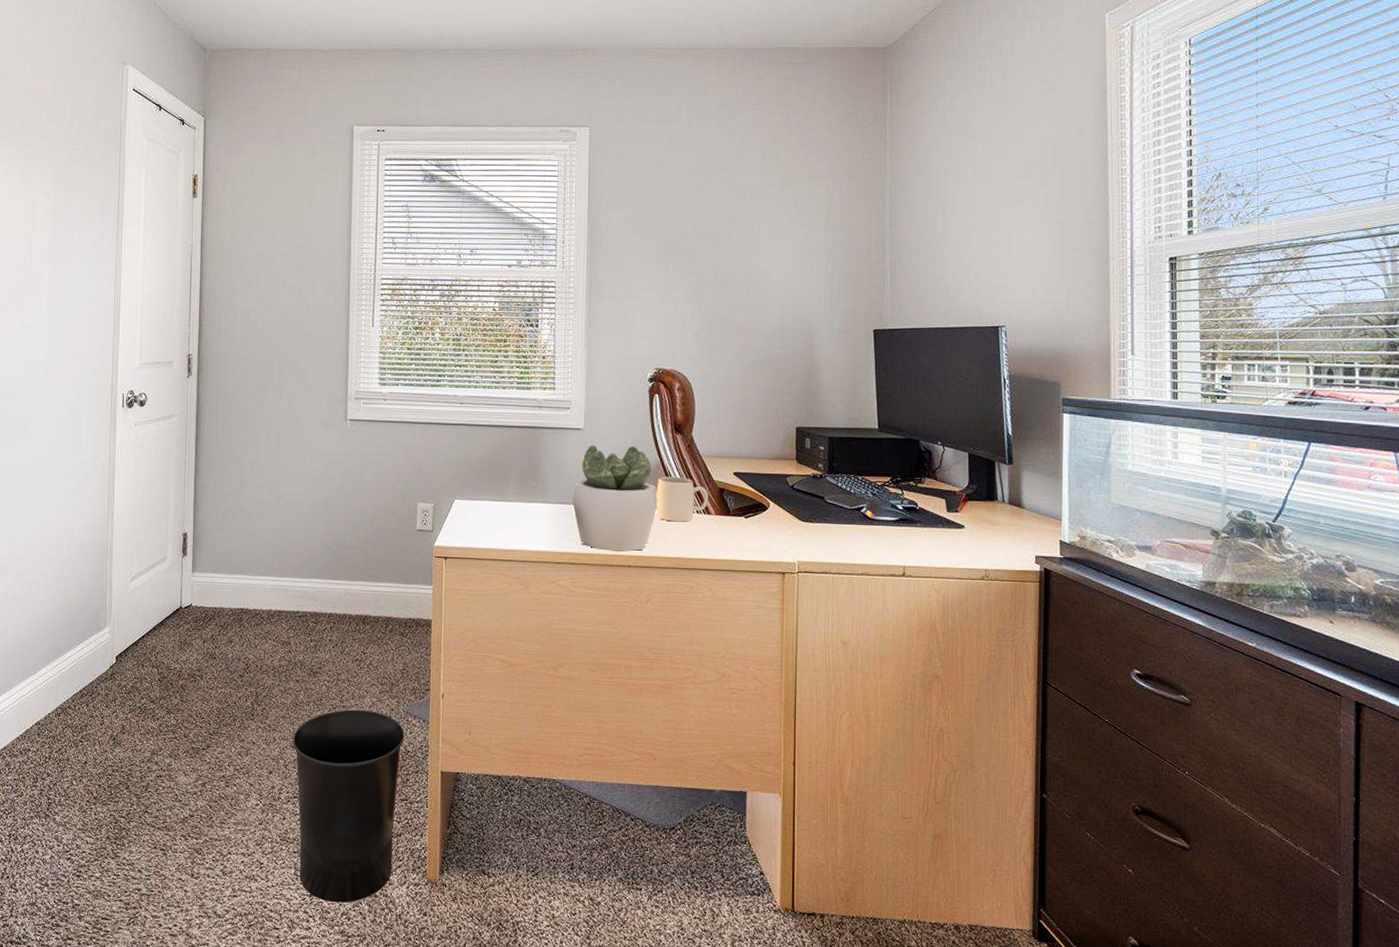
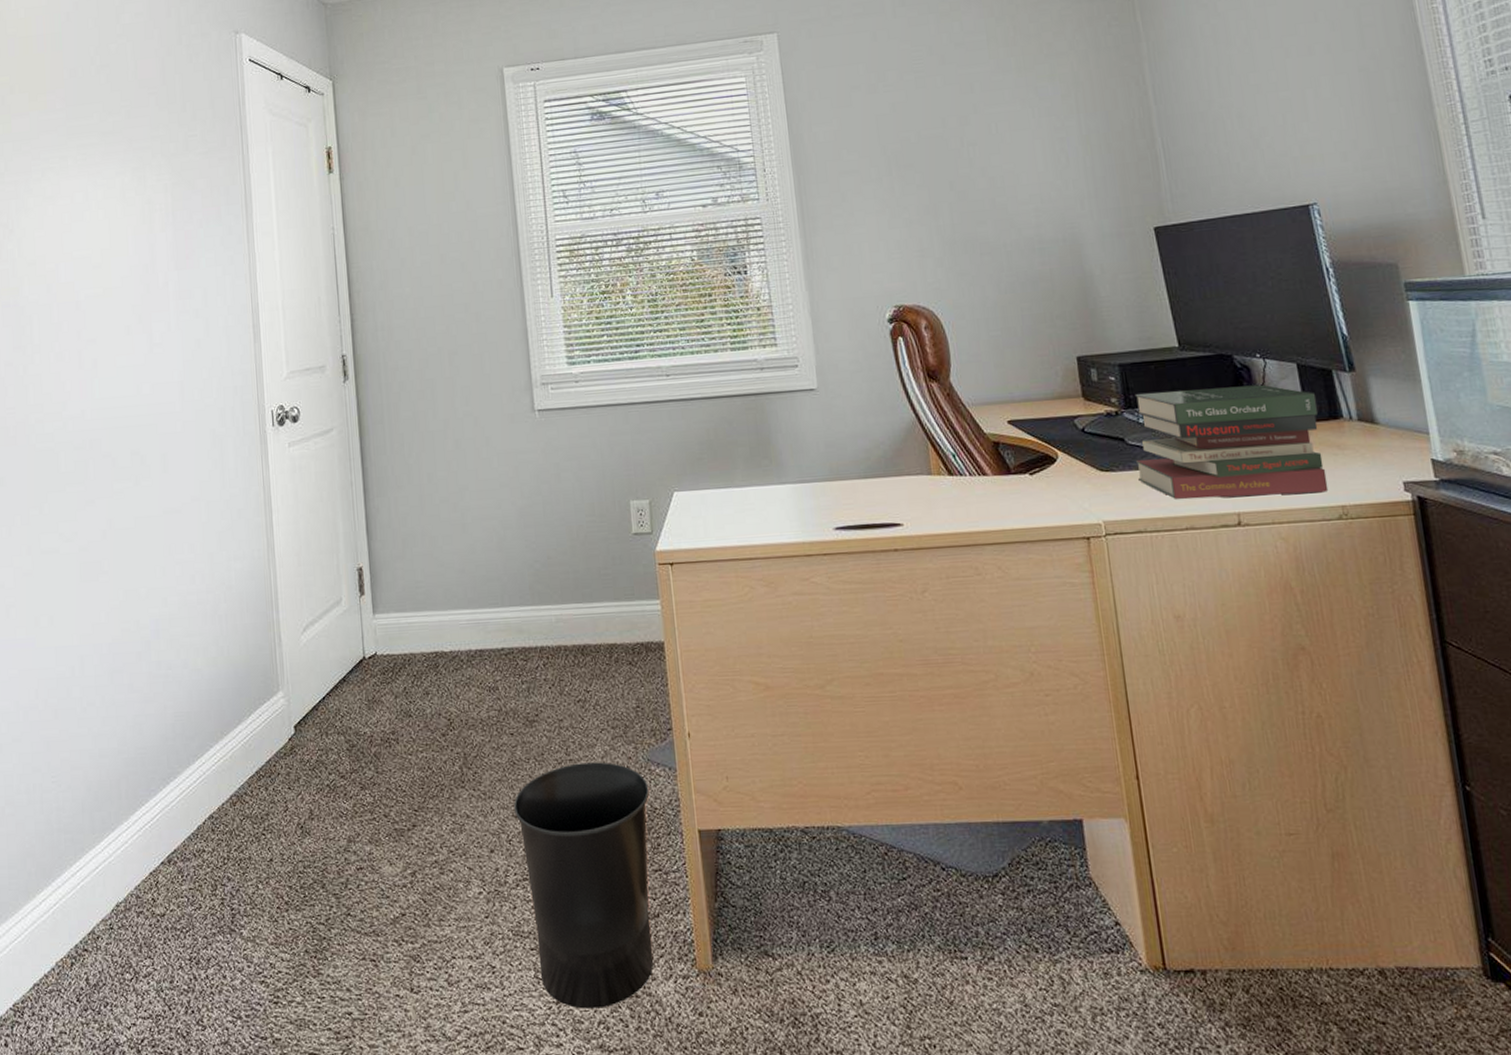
succulent plant: present [572,444,658,552] -> none [815,403,921,535]
mug: present [656,476,709,522] -> none [915,433,982,490]
books: none [829,462,980,557] -> present [1135,384,1329,500]

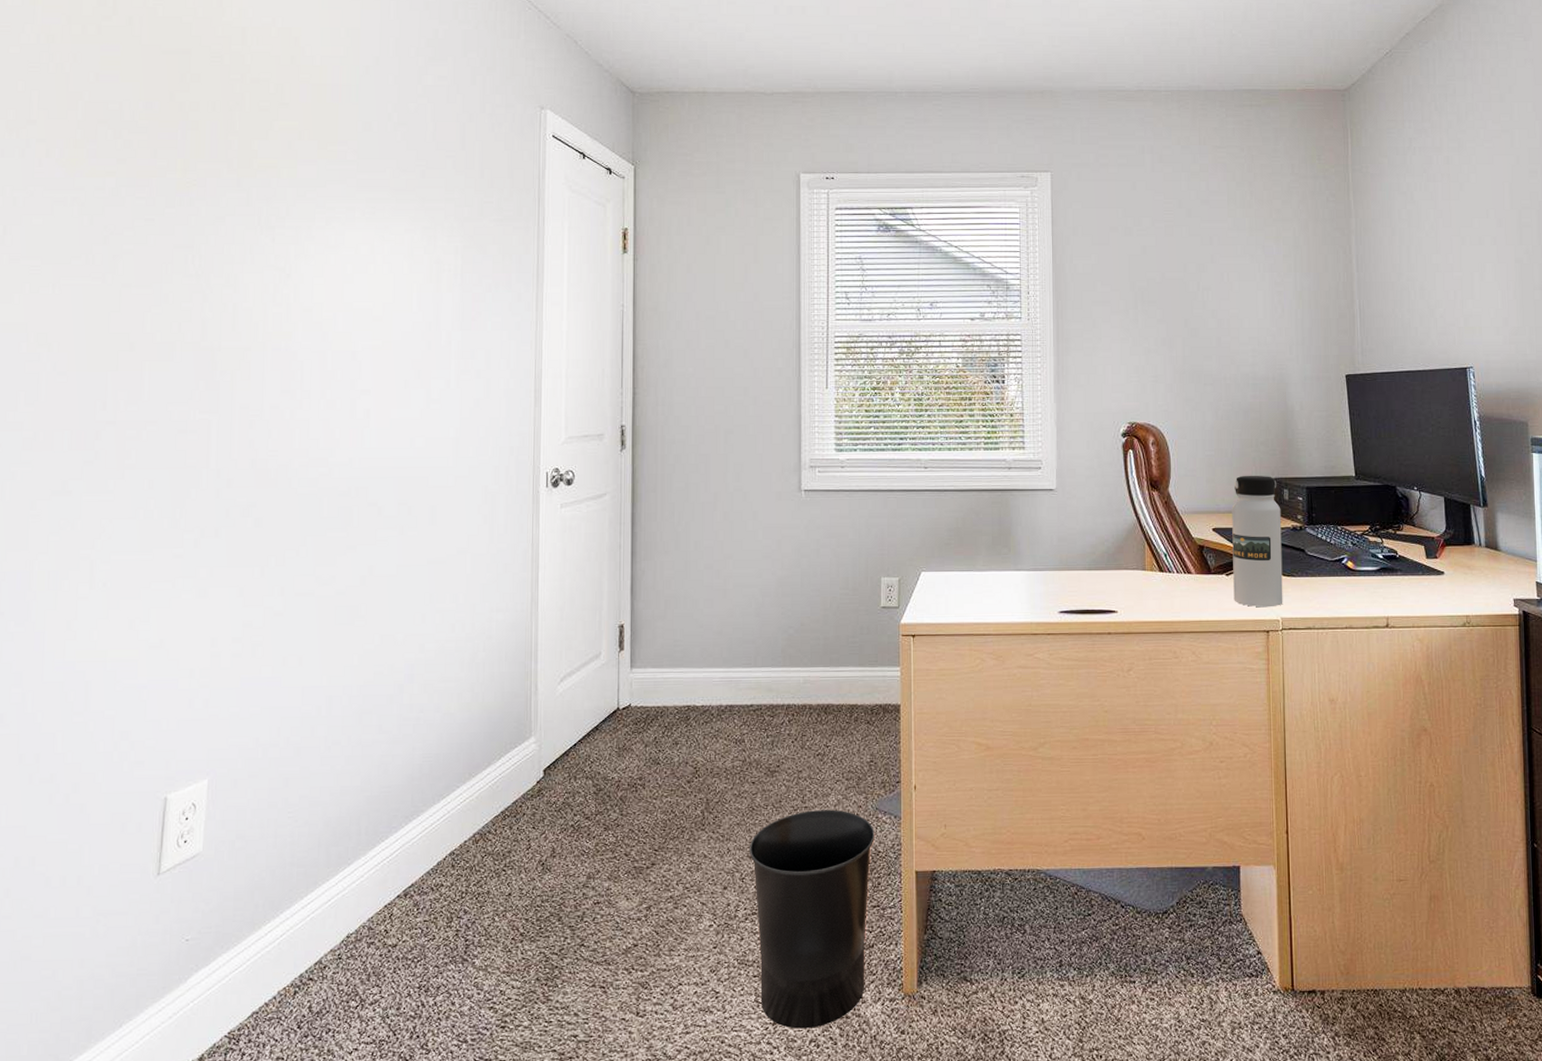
water bottle: none [1028,354,1104,510] -> present [1232,476,1283,608]
books: present [1135,384,1329,500] -> none [1311,512,1458,604]

